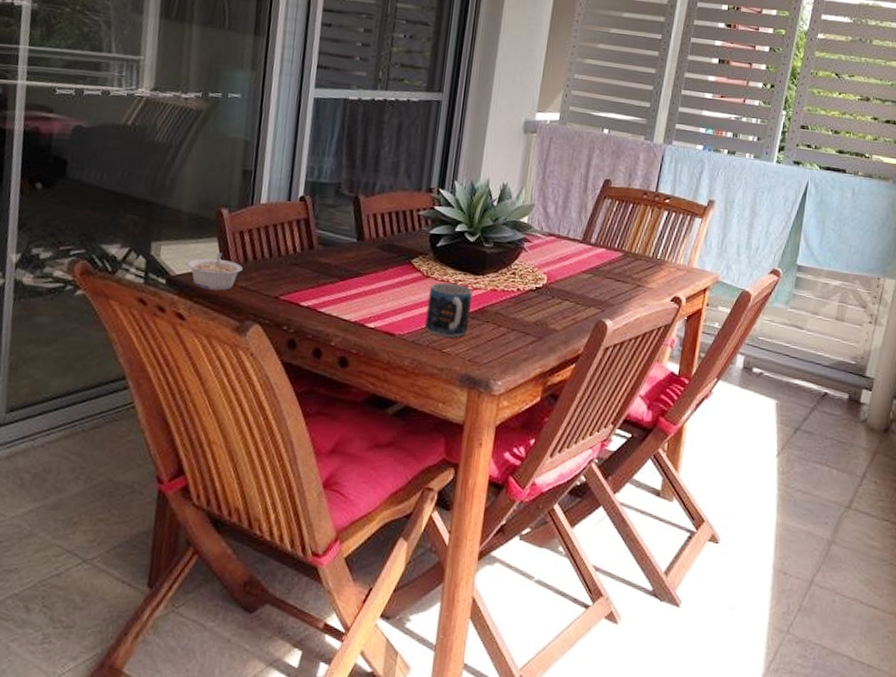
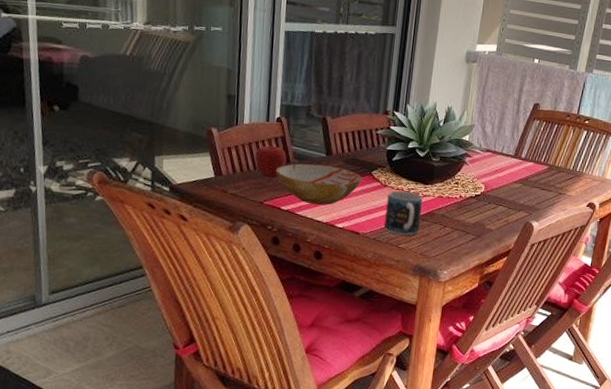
legume: present [187,252,243,291] -> none [186,165,232,197]
apple: none [271,229,310,268] -> present [255,145,287,178]
bowl: none [296,250,400,301] -> present [276,163,362,205]

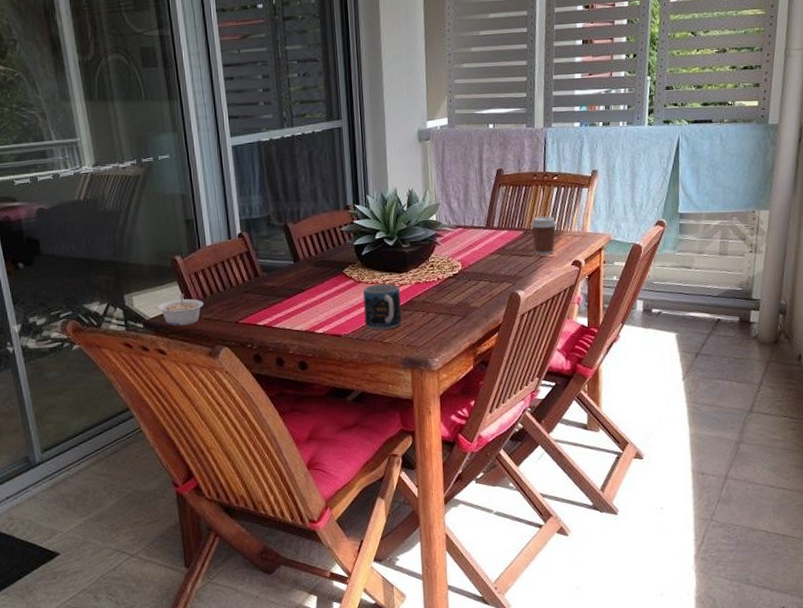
legume: none [186,165,232,197] -> present [157,293,204,326]
apple: present [255,145,287,178] -> none [223,262,255,296]
bowl: present [276,163,362,205] -> none [246,272,334,315]
coffee cup: none [554,155,581,193] -> present [530,216,557,255]

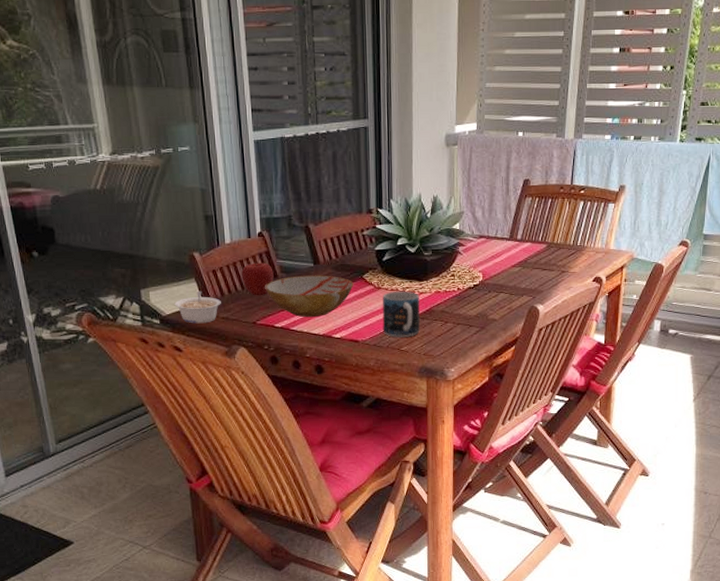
apple: none [223,262,255,296] -> present [241,262,274,296]
bowl: none [246,272,334,315] -> present [265,275,354,318]
coffee cup: present [530,216,557,255] -> none [554,230,581,270]

